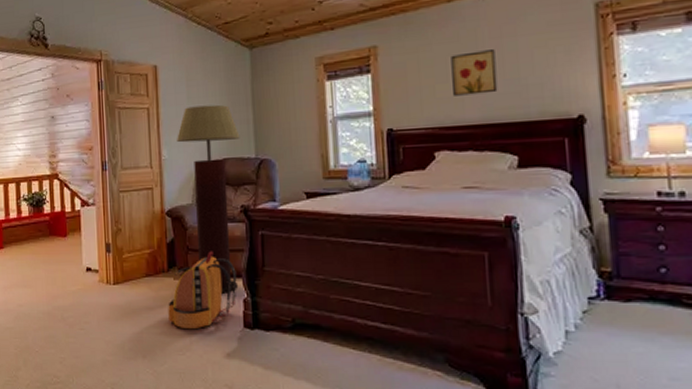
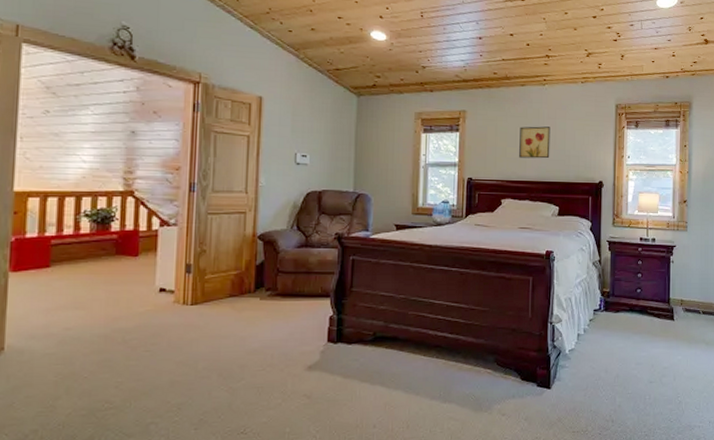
backpack: present [168,251,237,330] -> none [250,273,325,347]
floor lamp: present [177,104,240,293] -> none [277,139,341,312]

